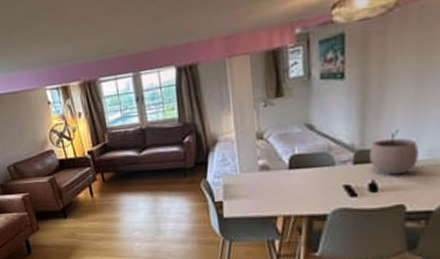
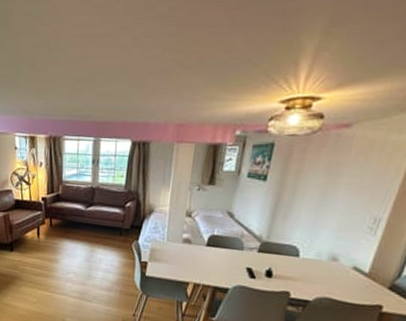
plant pot: present [369,129,419,175] -> none [271,231,311,267]

